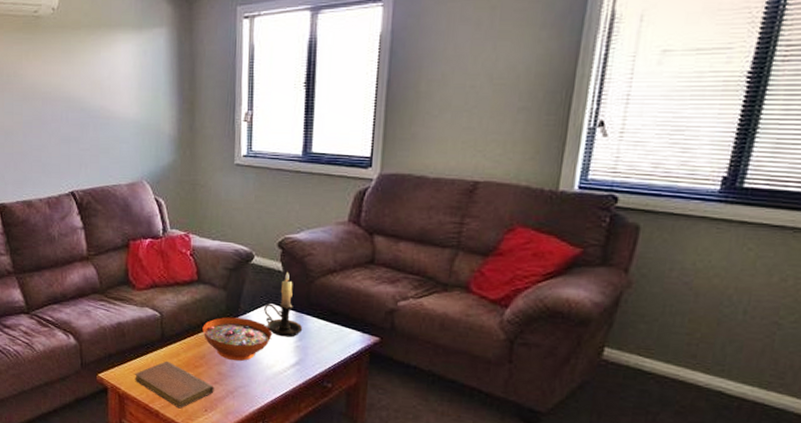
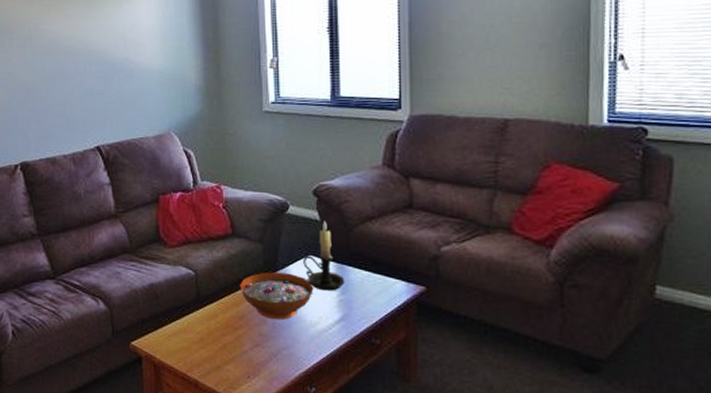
notebook: present [135,360,214,409] -> none [170,323,256,377]

